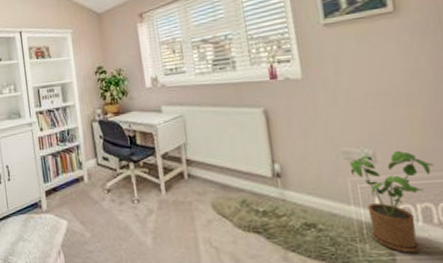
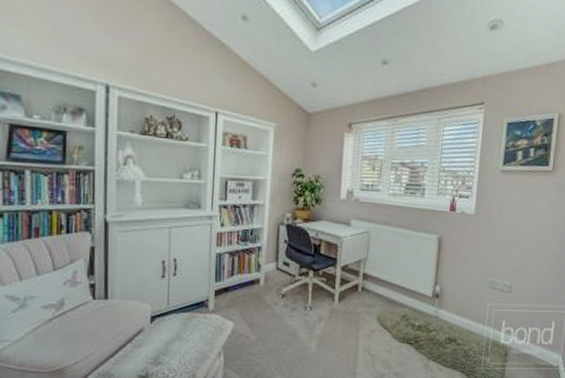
house plant: present [349,150,433,253] -> none [491,284,547,365]

